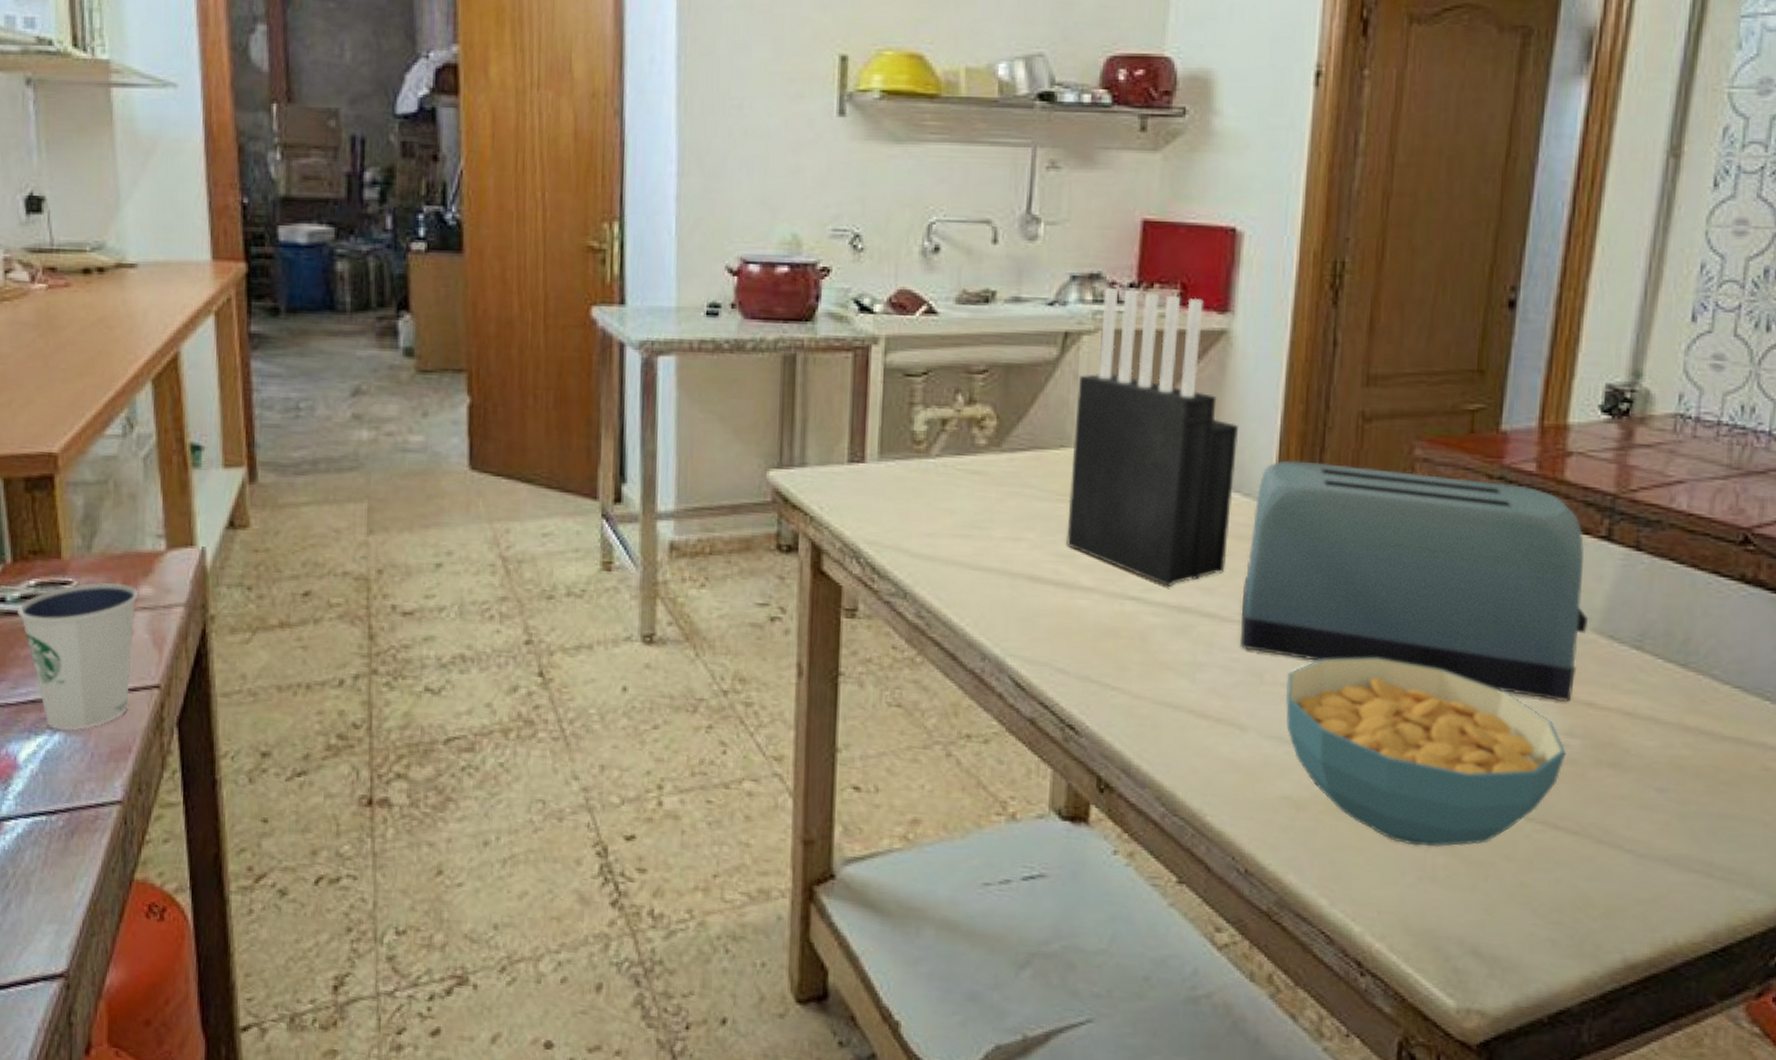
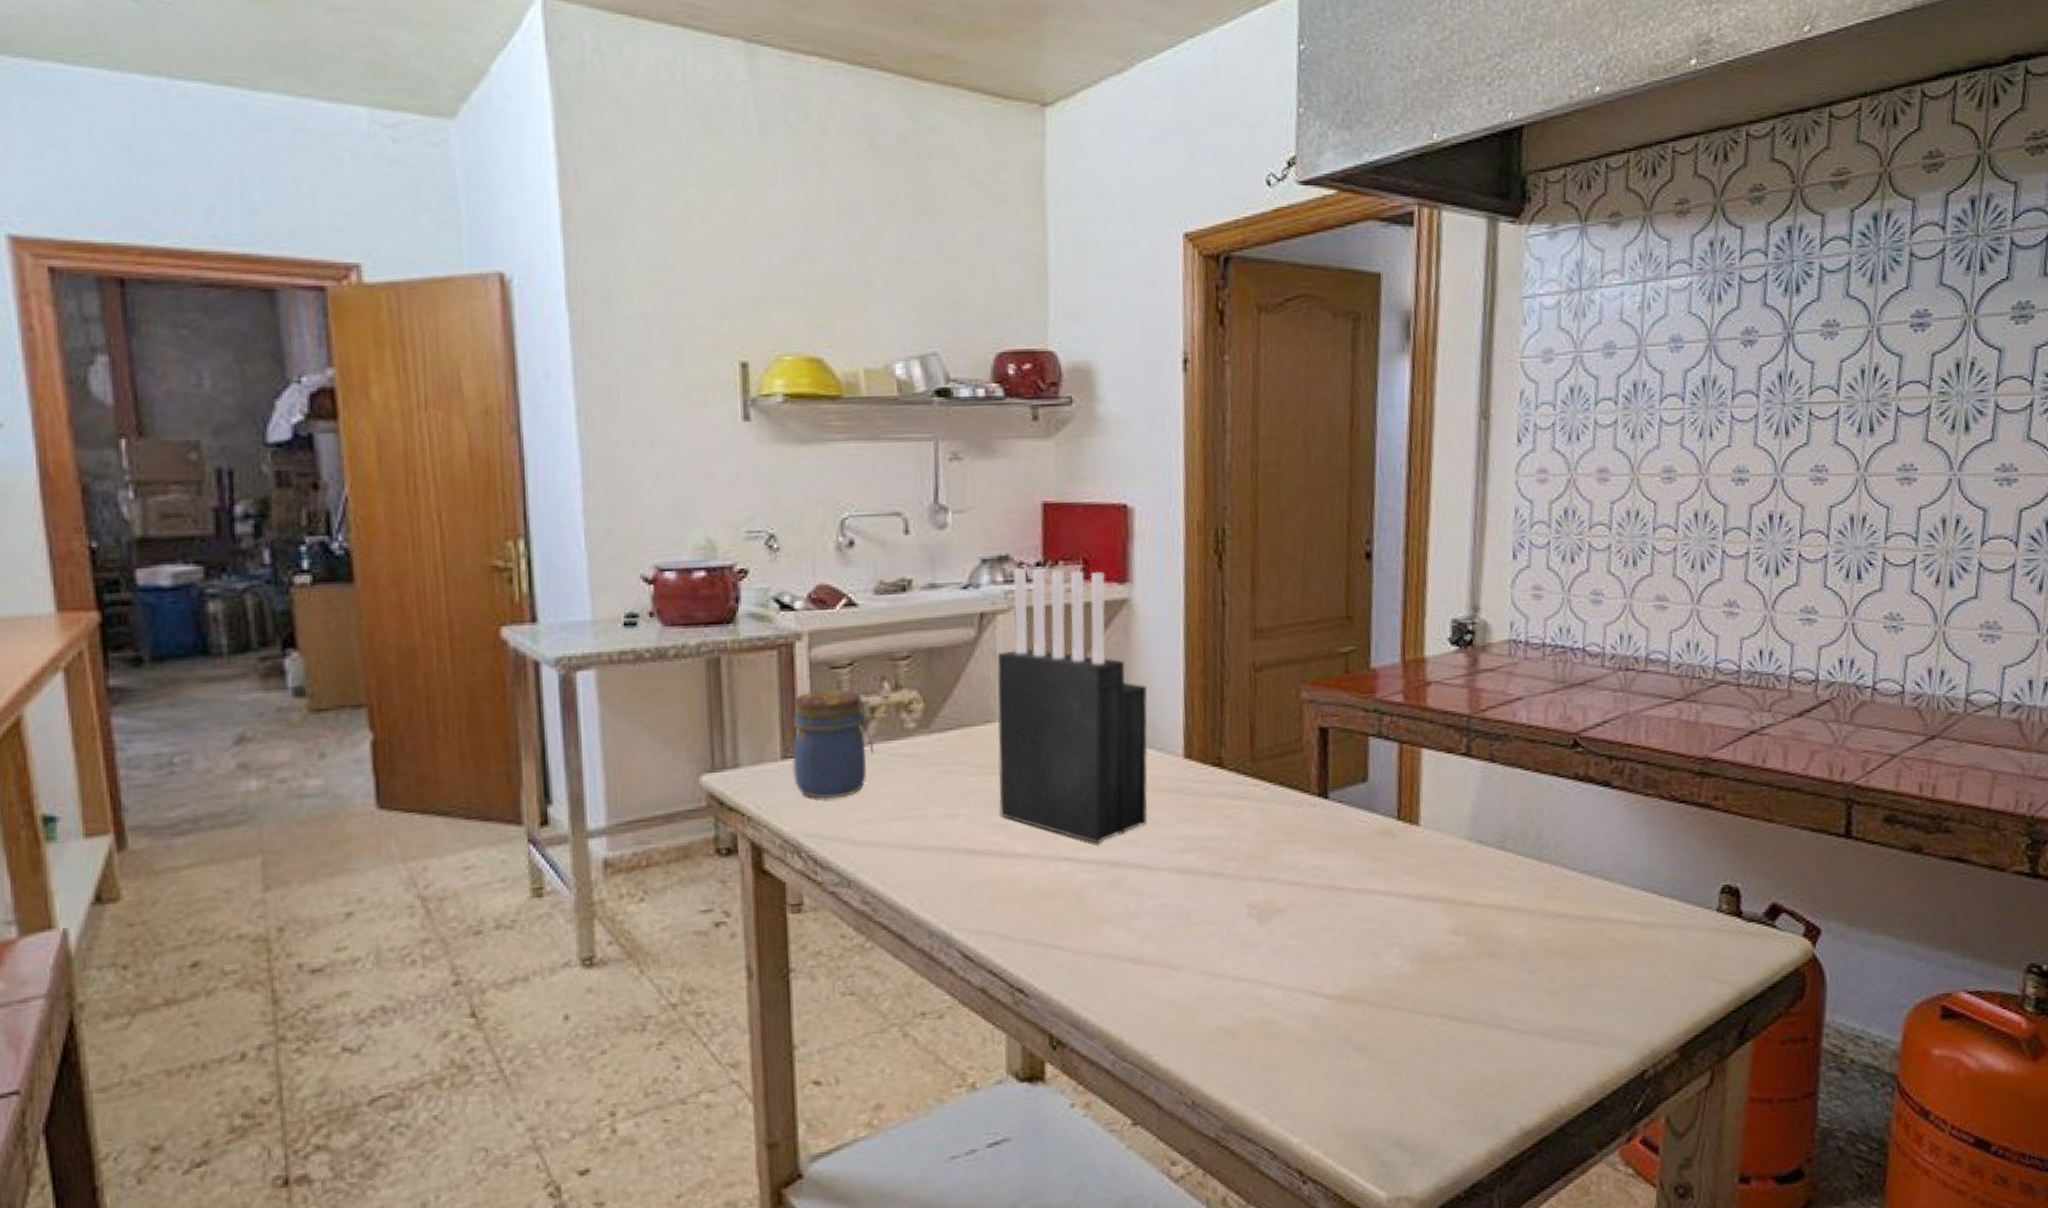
jar: none [858,396,942,508] -> present [792,689,873,799]
toaster: present [1240,460,1589,703] -> none [1164,712,1460,905]
cereal bowl: present [1285,657,1566,848] -> none [1212,886,1454,1055]

